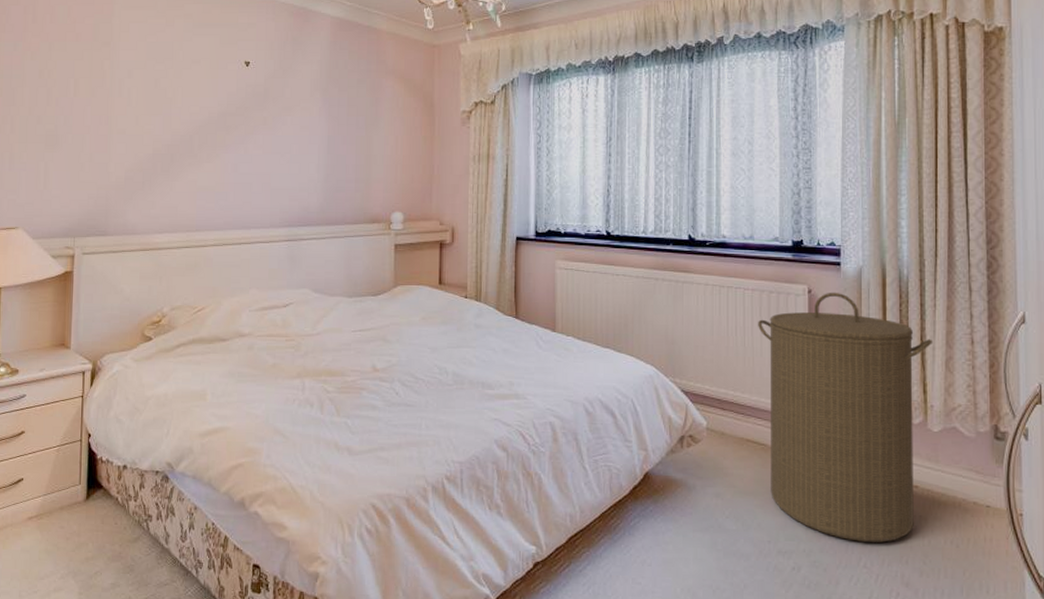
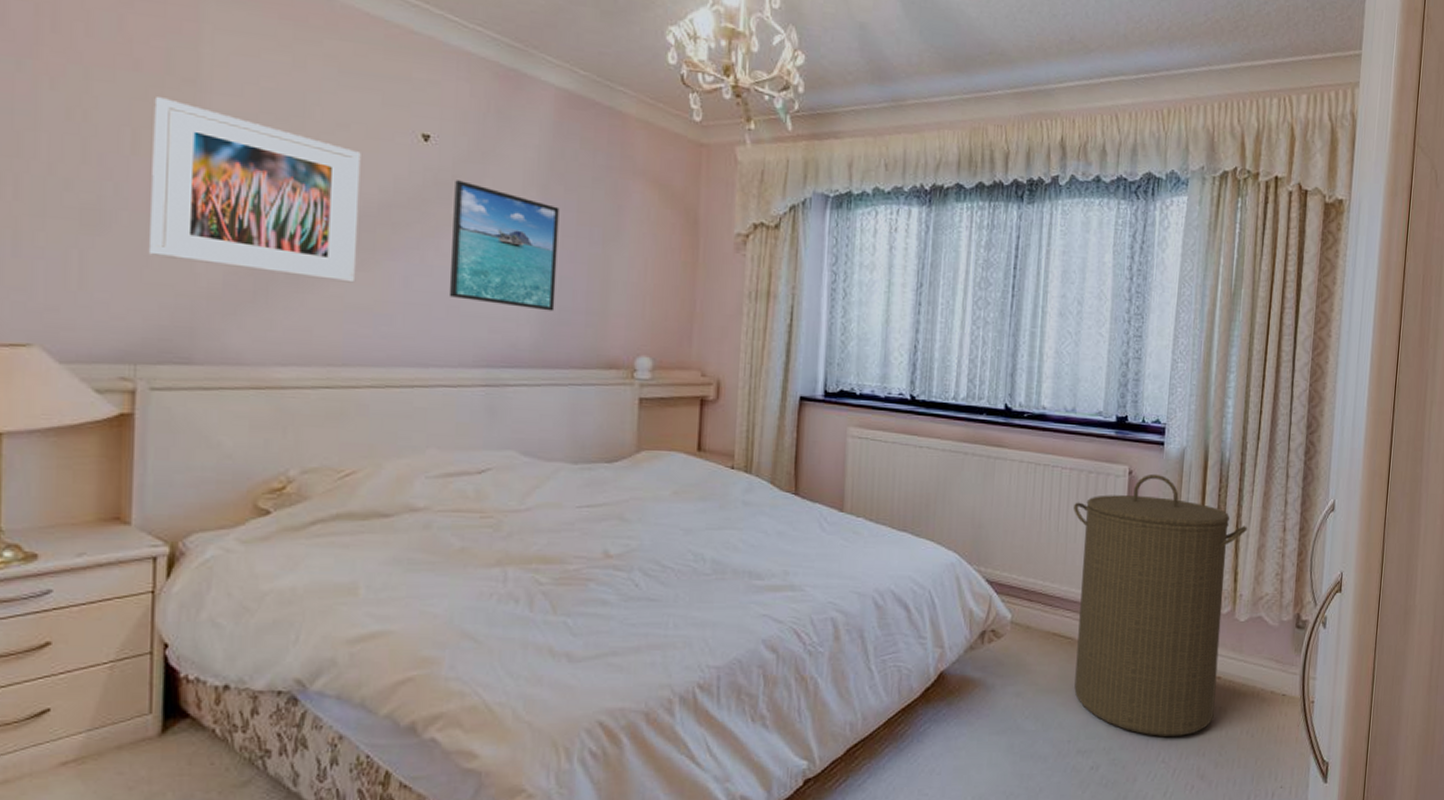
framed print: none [83,57,207,171] -> present [150,97,361,283]
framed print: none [263,92,335,182] -> present [448,180,559,311]

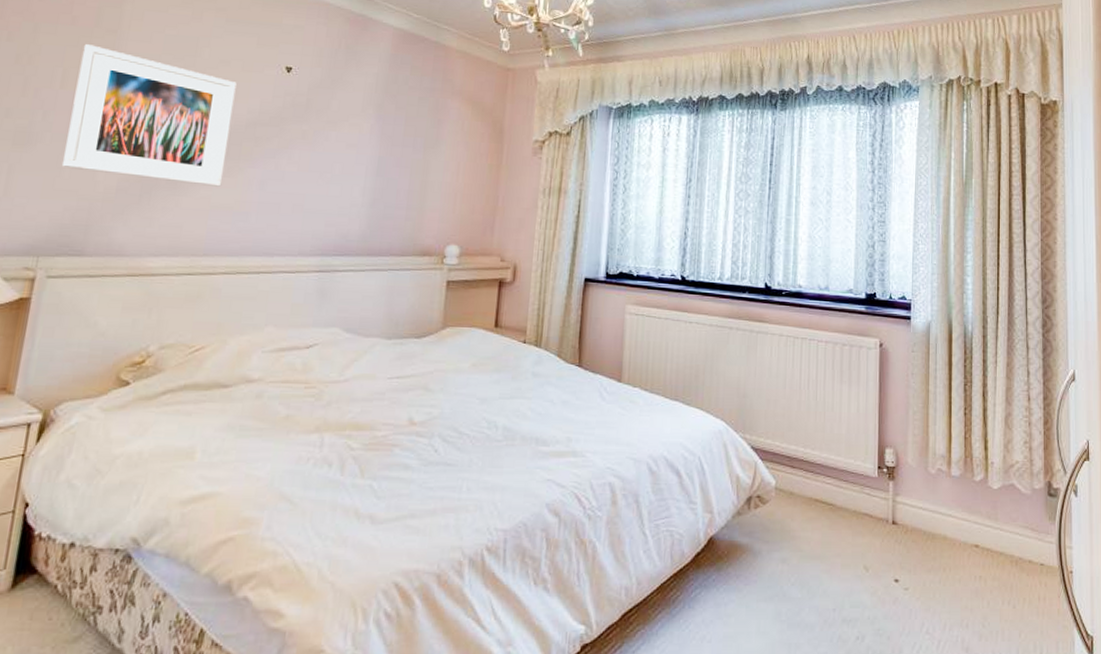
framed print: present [448,180,559,311] -> none [295,102,391,208]
laundry hamper: present [1073,473,1247,736] -> none [830,346,993,606]

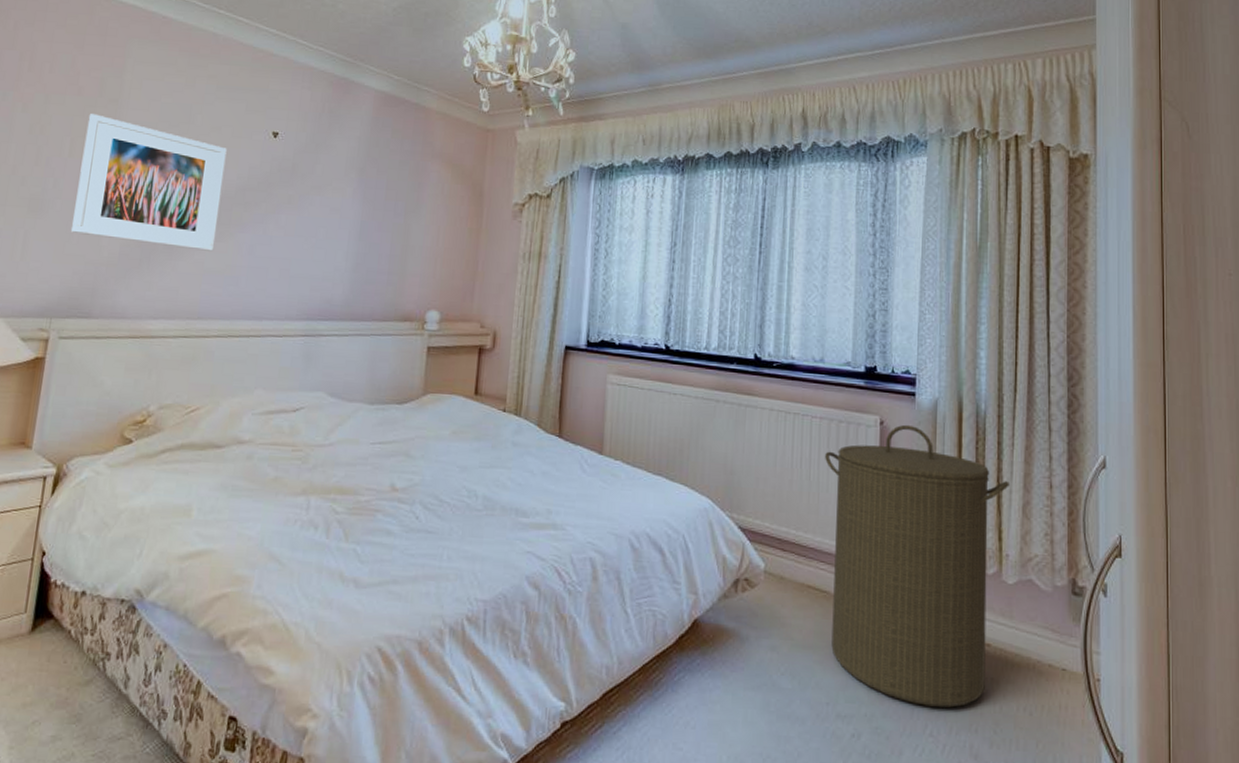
laundry hamper: none [830,346,993,606] -> present [825,424,1009,708]

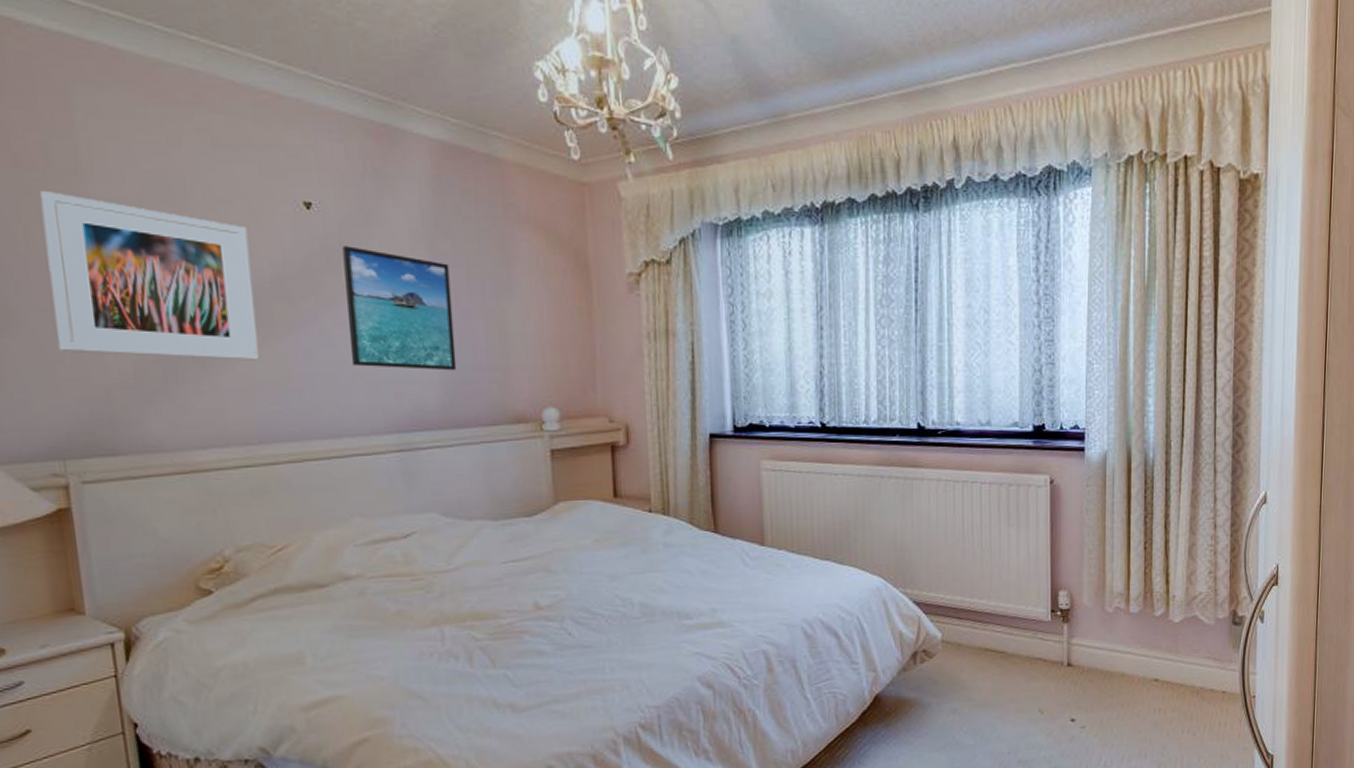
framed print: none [282,167,372,272] -> present [342,246,457,371]
laundry hamper: present [825,424,1009,708] -> none [996,480,1176,742]

